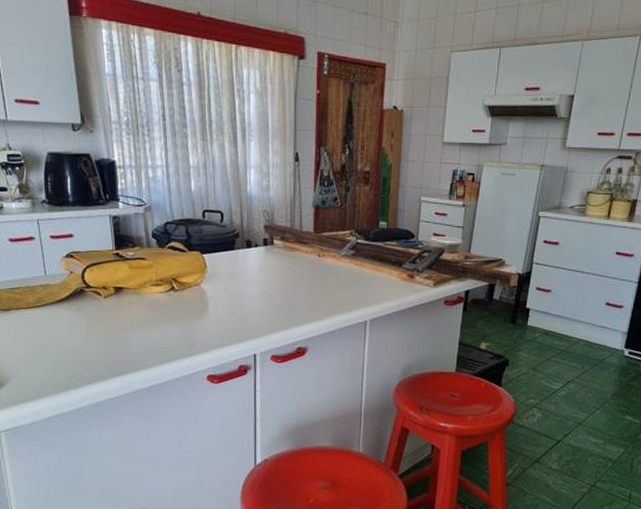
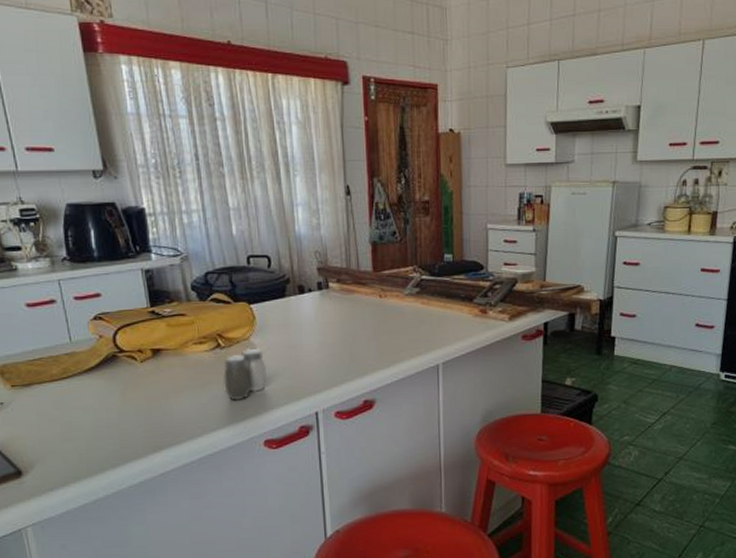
salt and pepper shaker: none [175,293,213,339] -> present [223,348,267,401]

